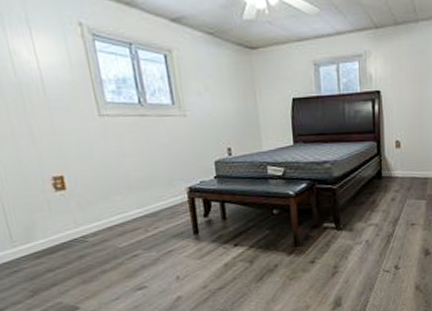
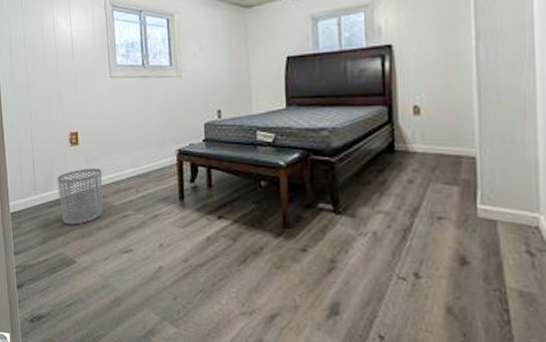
waste bin: none [41,212,107,273] -> present [57,168,103,225]

